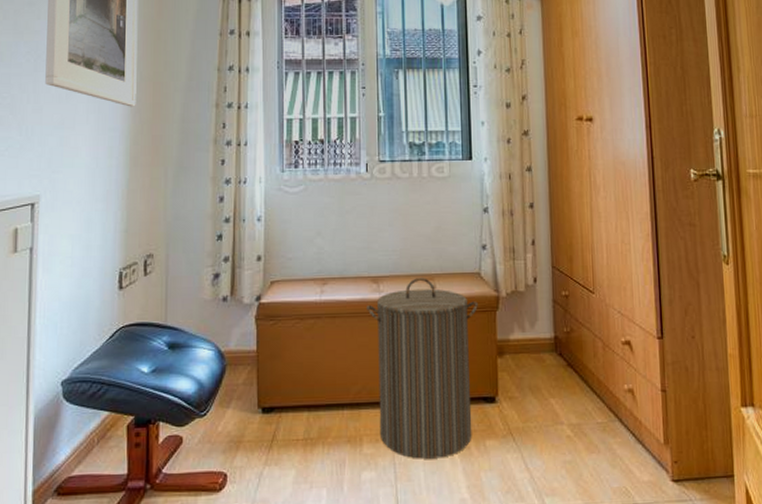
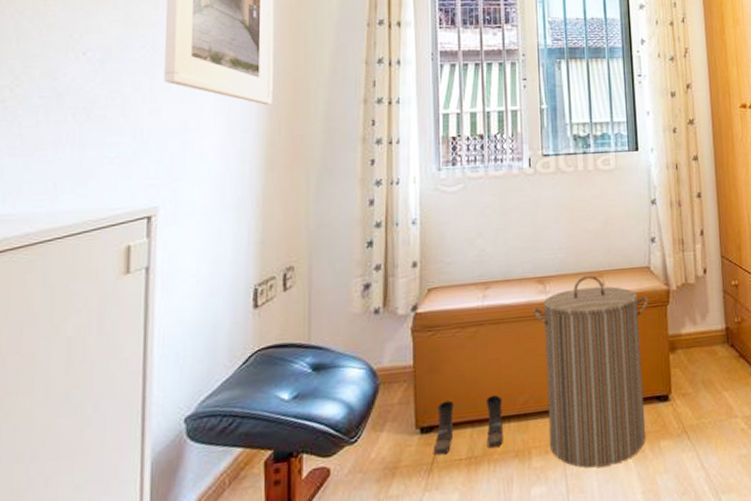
boots: none [274,384,337,433] -> present [434,395,503,455]

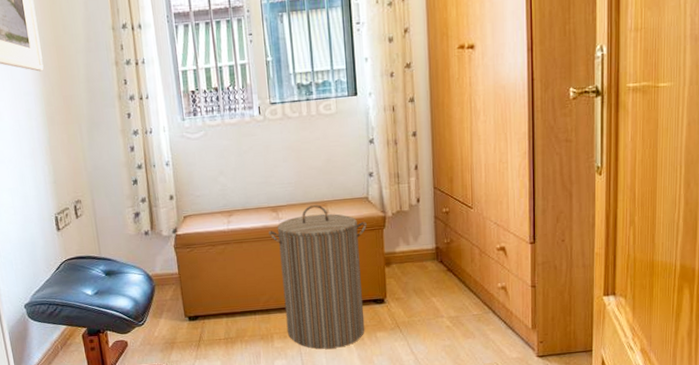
boots: present [434,395,503,455] -> none [199,295,251,335]

